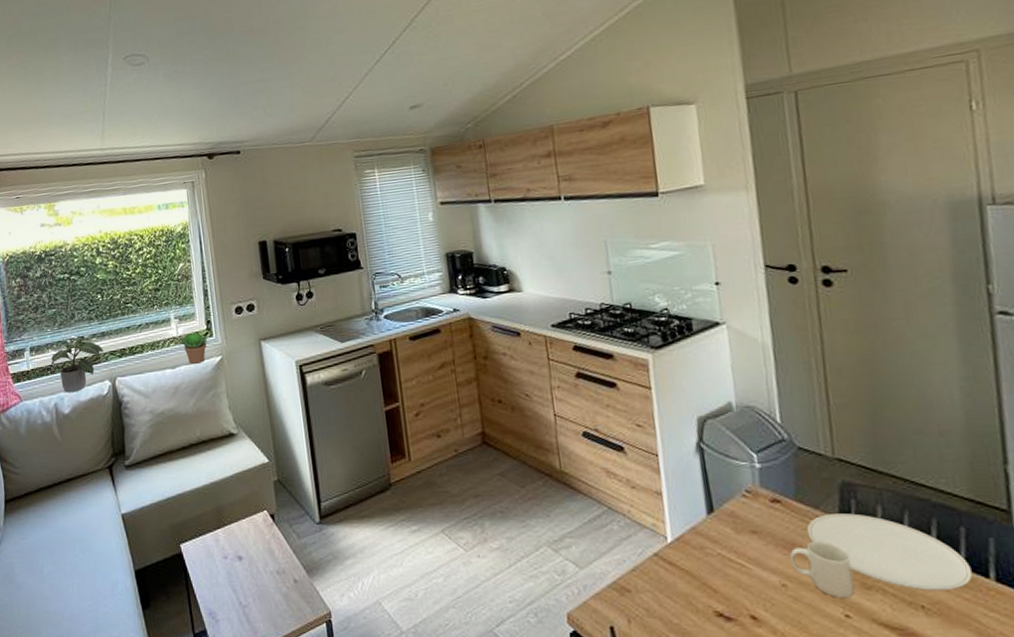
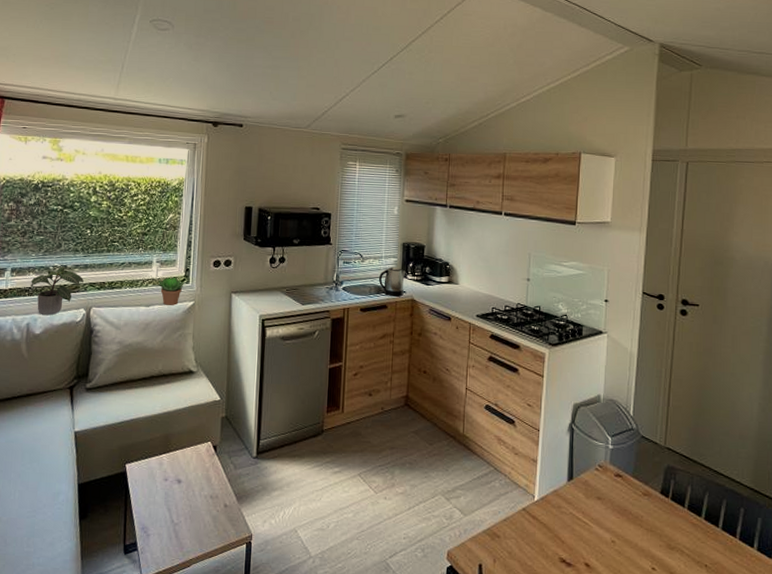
kettle: none [424,282,457,318] -> present [378,266,405,297]
cup: present [789,541,855,598] -> none [620,509,664,555]
plate: present [806,513,973,591] -> none [637,489,743,555]

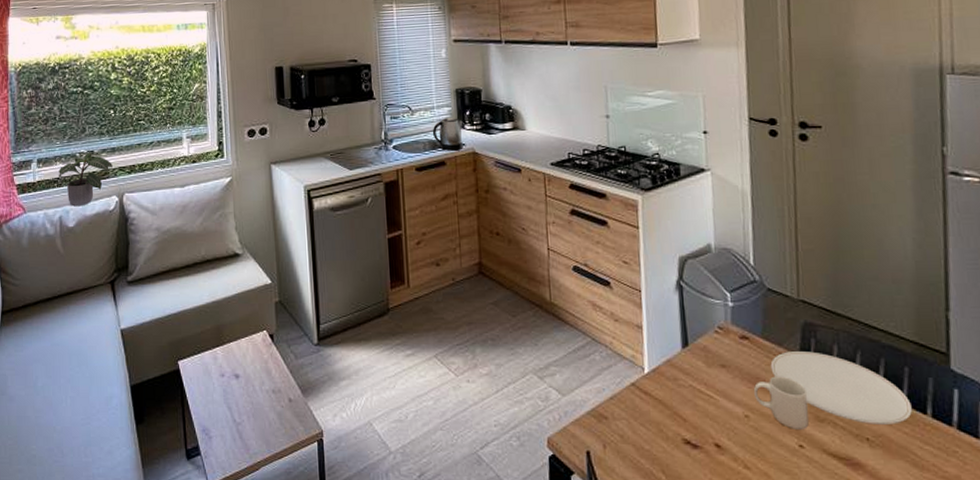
succulent plant: present [158,277,184,305] -> none [191,152,219,184]
cup: none [620,509,664,555] -> present [753,376,809,429]
plate: none [637,489,743,555] -> present [770,351,912,425]

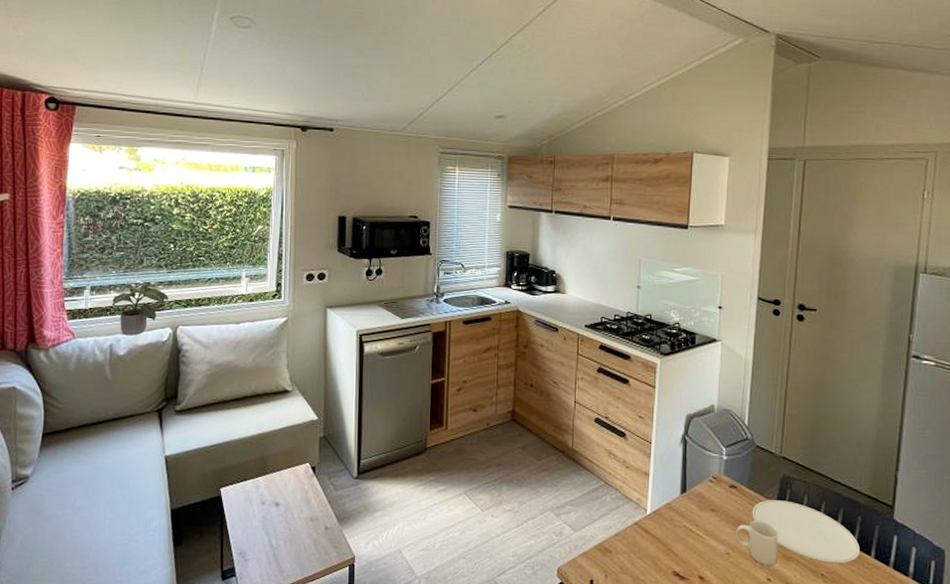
kettle: present [432,117,462,151] -> none [481,276,509,308]

